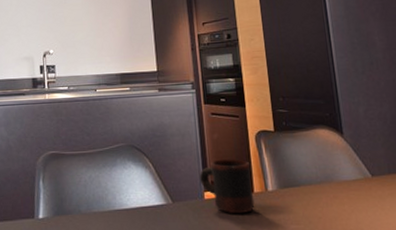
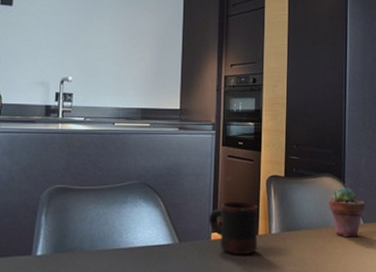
potted succulent: none [327,139,371,193] -> present [329,187,365,237]

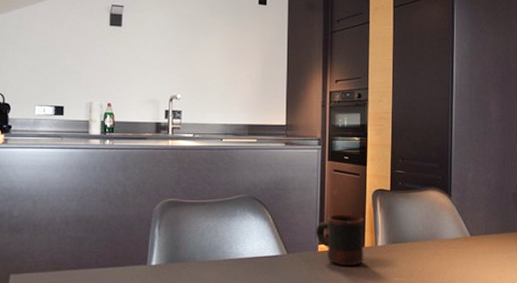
potted succulent: present [329,187,365,237] -> none [435,201,472,250]

